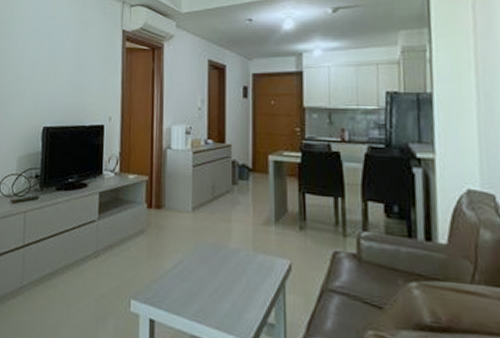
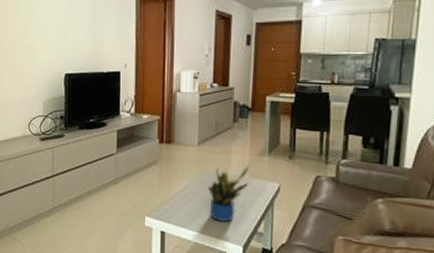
potted plant: none [206,237,254,309] -> present [209,165,250,222]

